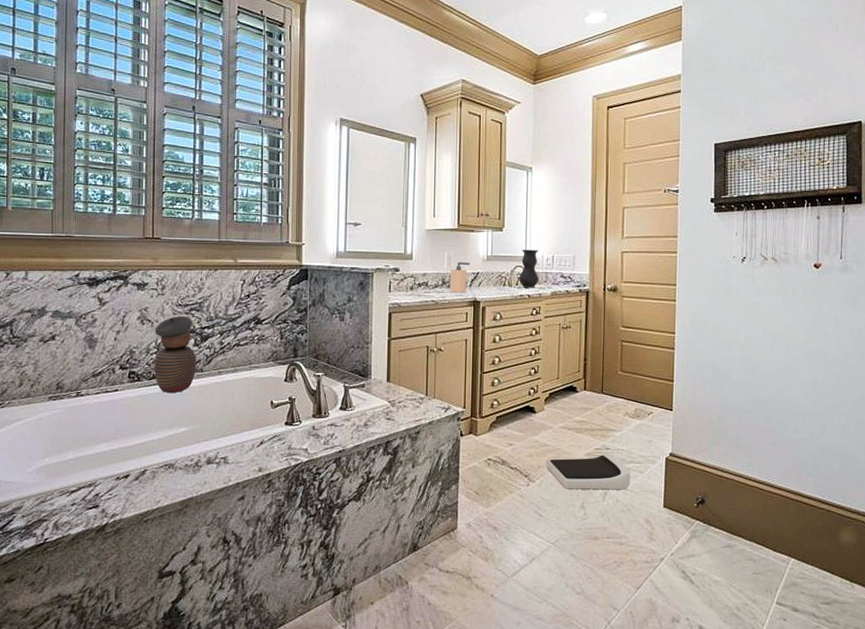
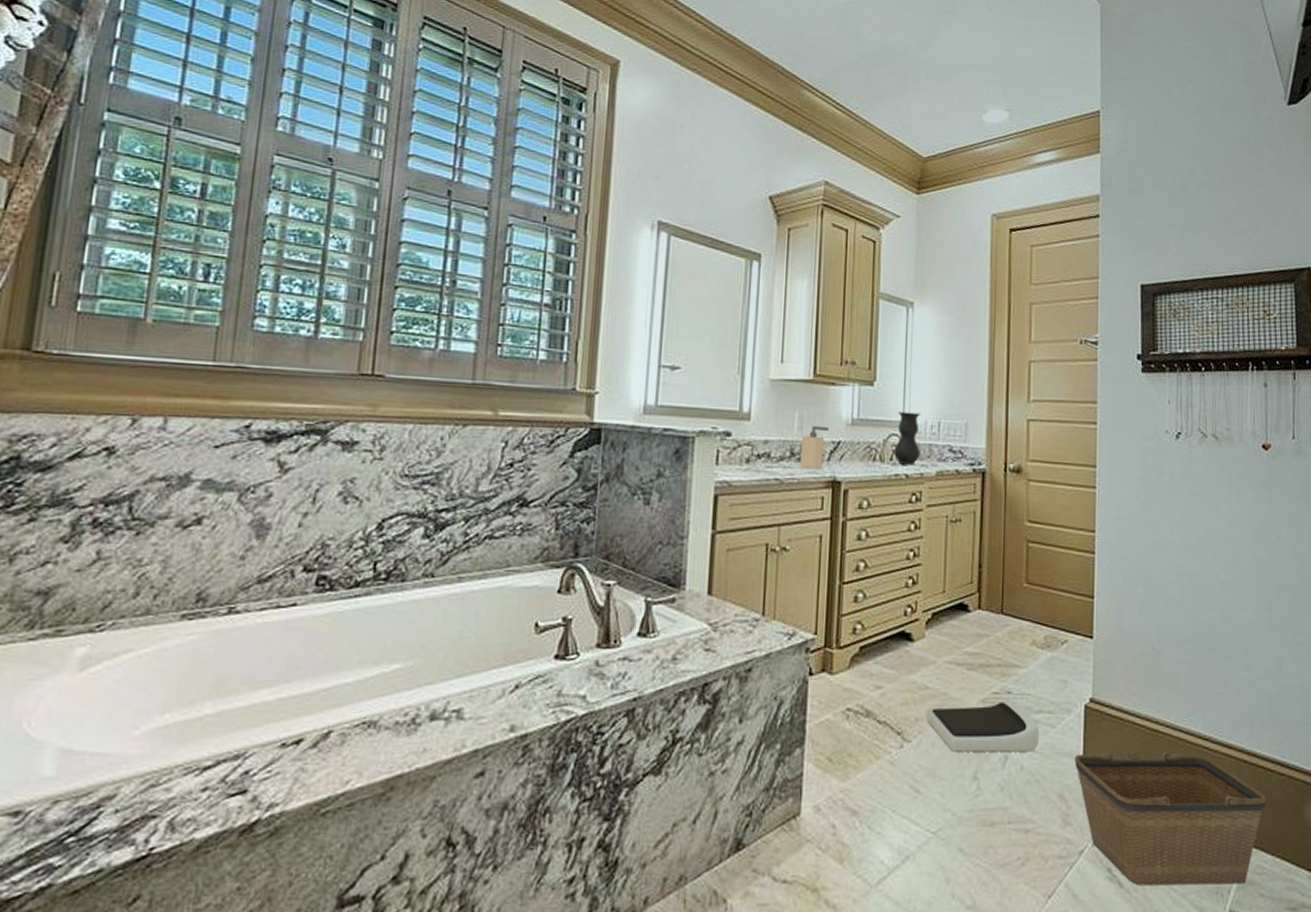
figurine: present [154,316,196,394] -> none [357,491,426,610]
bicycle basket: none [658,491,809,585] -> present [1075,752,1267,886]

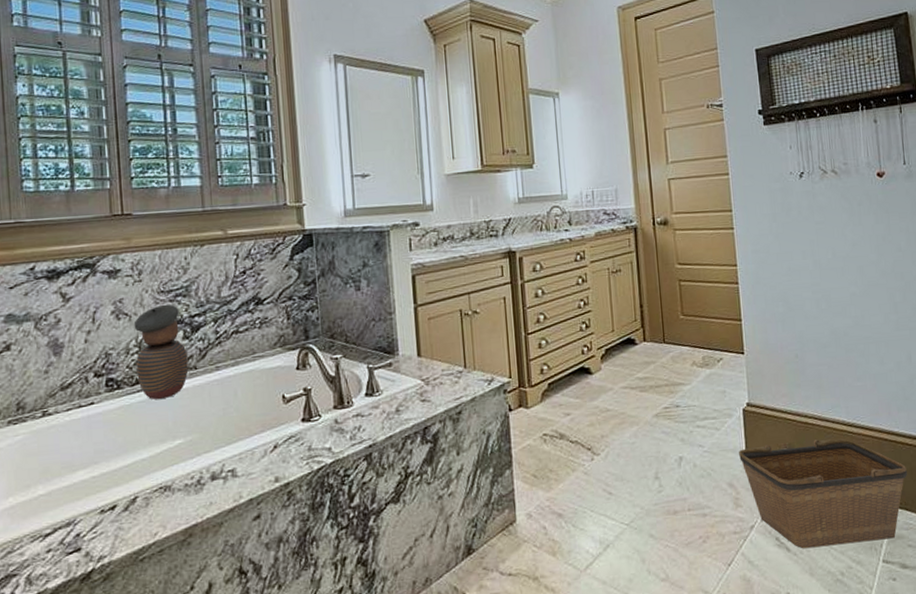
figurine: none [357,491,426,610] -> present [133,304,189,400]
soap dispenser: present [800,425,829,470] -> none [477,207,500,245]
vase: present [892,412,920,465] -> none [556,185,580,231]
scale: present [925,698,1040,752] -> none [609,410,707,459]

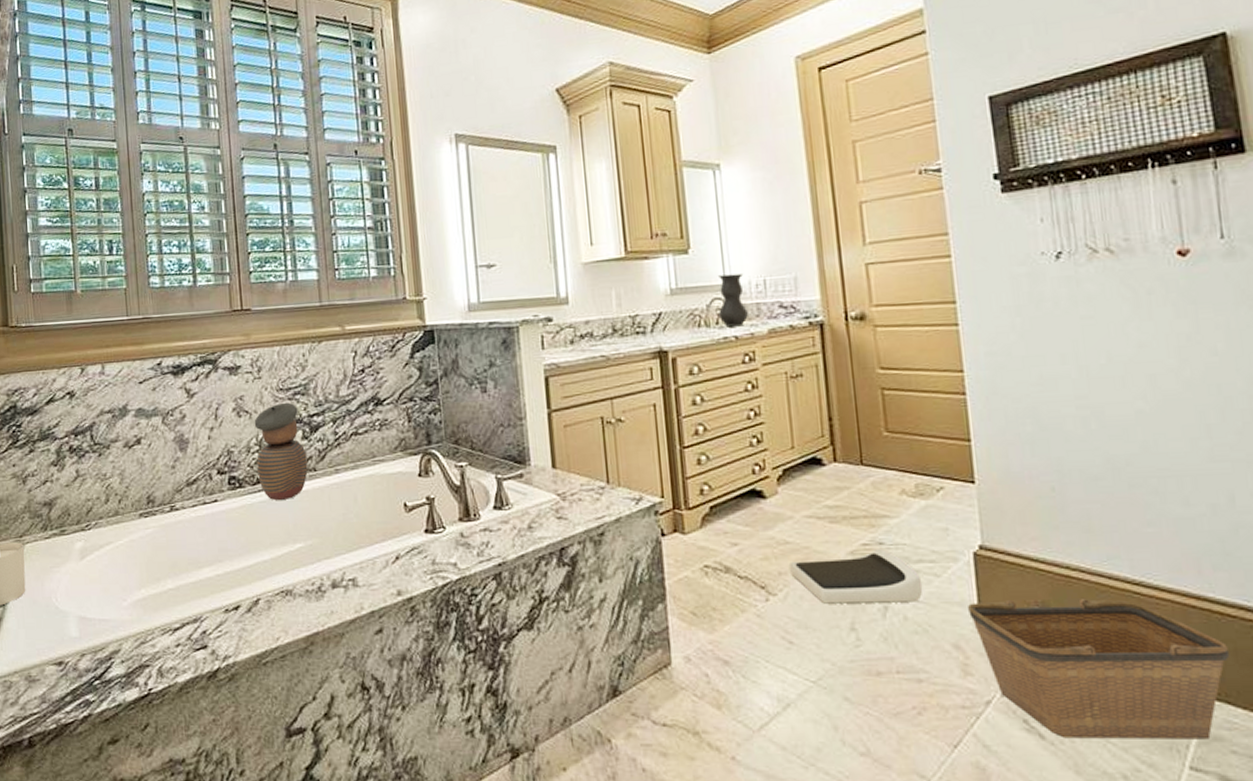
vase: none [556,185,580,231] -> present [718,273,748,327]
scale: none [609,410,707,459] -> present [789,549,923,604]

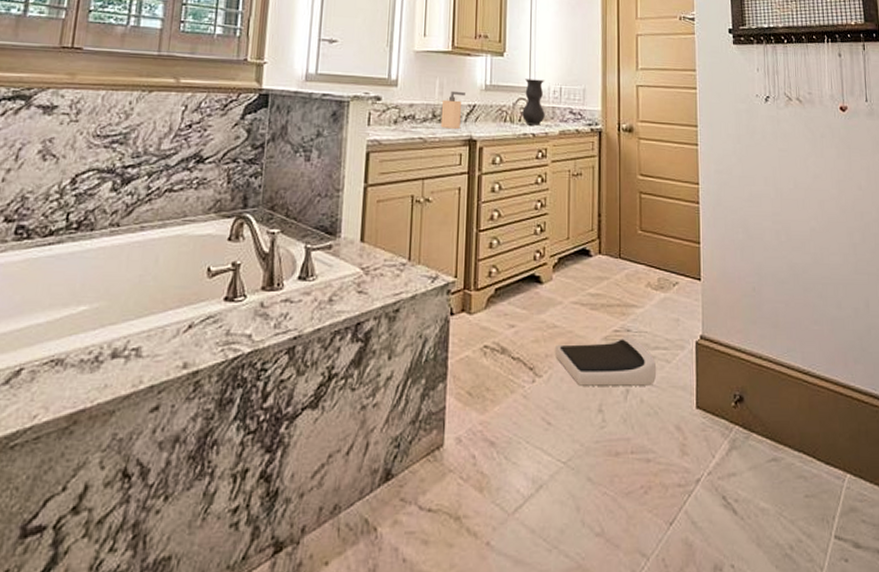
figurine: present [254,402,308,501] -> none [51,150,113,257]
soap dispenser: none [621,300,648,343] -> present [440,90,465,130]
bicycle basket: present [968,599,1231,740] -> none [689,386,863,513]

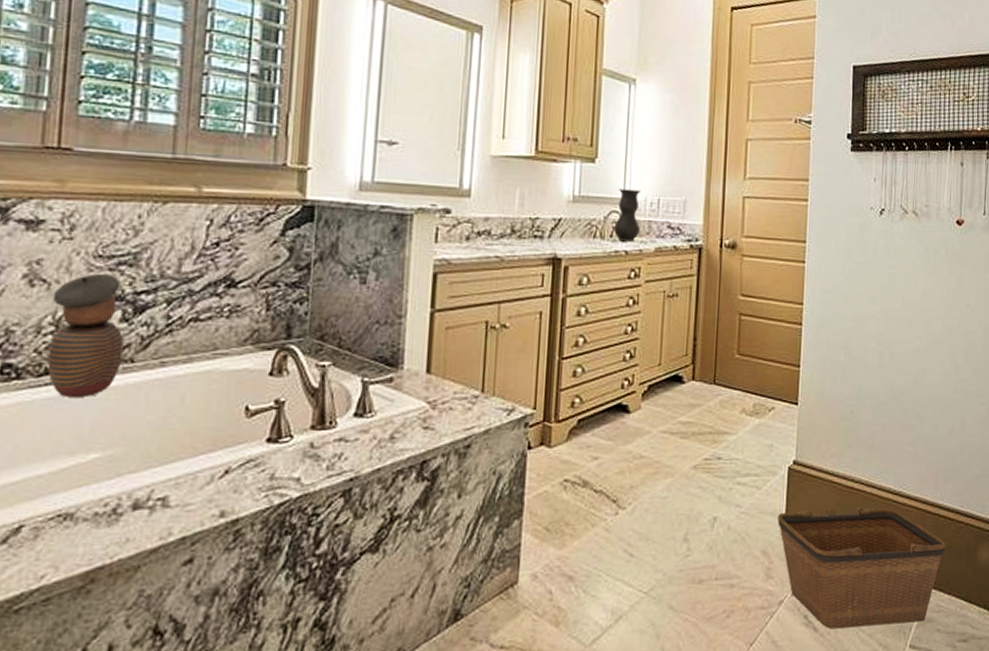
figurine: none [51,150,113,257] -> present [47,273,124,398]
soap dispenser: present [440,90,465,130] -> none [520,202,550,247]
scale: present [554,336,657,386] -> none [640,464,747,516]
bicycle basket: none [689,386,863,513] -> present [778,507,946,630]

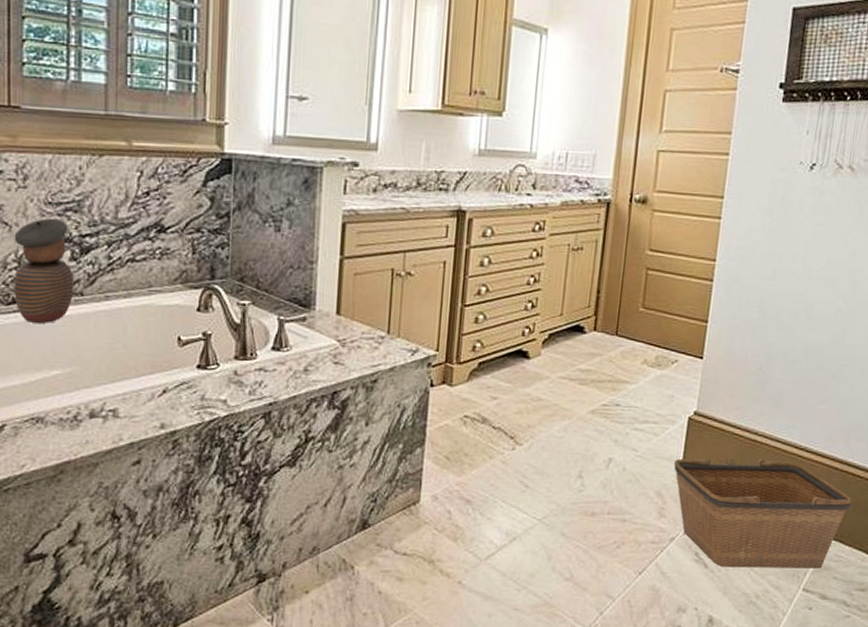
vase: present [613,189,640,242] -> none [518,142,548,196]

